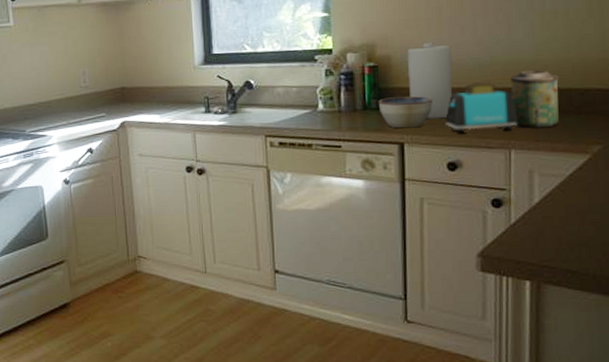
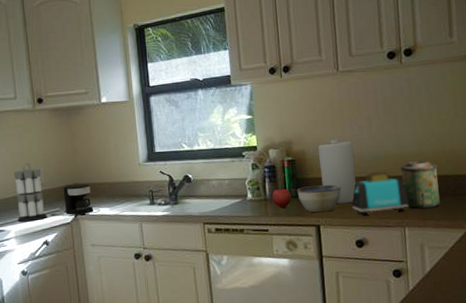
spice rack: none [56,63,92,128] -> present [13,163,48,222]
coffee maker: none [95,87,150,123] -> present [50,184,101,217]
fruit: none [348,98,370,121] -> present [272,187,291,208]

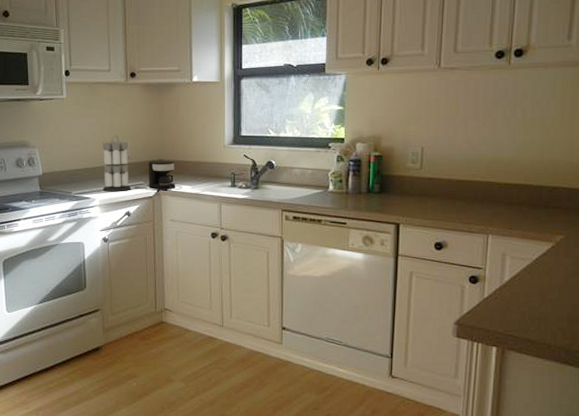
fruit: present [272,187,291,208] -> none [354,182,373,202]
bowl: present [297,184,341,213] -> none [380,184,427,211]
paper towel holder: present [318,139,356,204] -> none [407,138,445,205]
toaster: present [352,172,409,216] -> none [436,176,496,219]
canister: present [401,160,440,209] -> none [492,168,533,218]

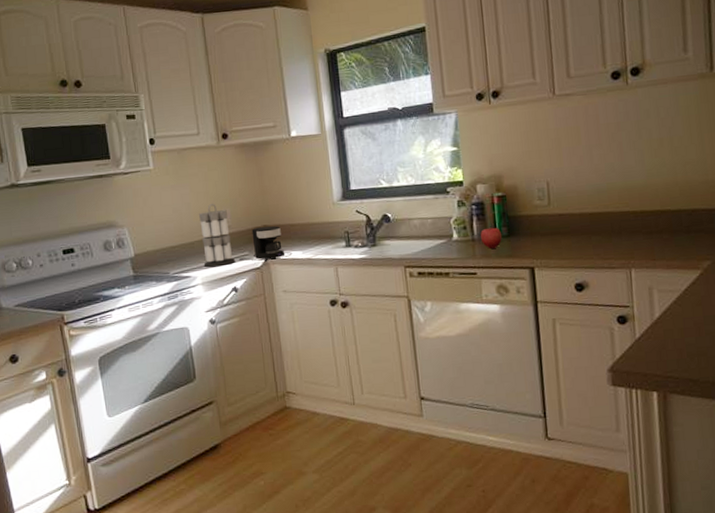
fruit: none [354,182,373,202] -> present [481,226,502,249]

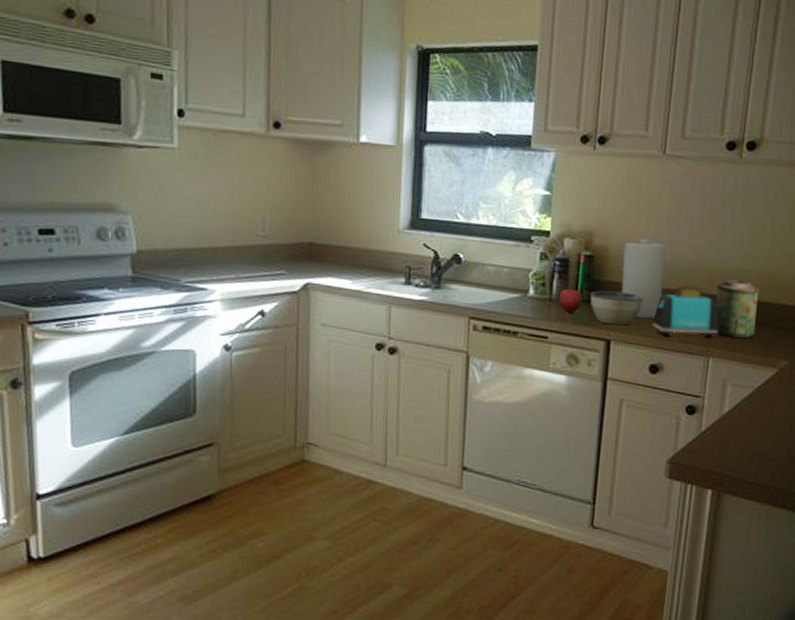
spice rack: present [198,204,236,268] -> none [226,205,268,283]
coffee maker: present [238,226,293,261] -> none [271,243,340,286]
bowl: none [508,222,558,254] -> present [590,290,644,326]
paper towel holder: none [532,171,575,244] -> present [621,238,666,319]
toaster: none [570,207,636,257] -> present [652,286,719,338]
canister: none [626,193,672,248] -> present [715,280,759,339]

